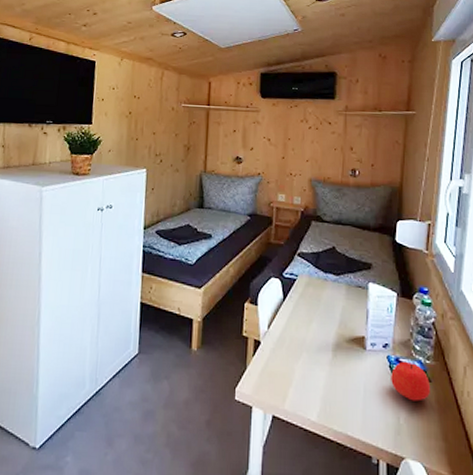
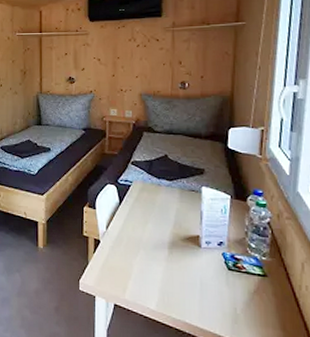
apple: present [391,361,430,401] -> none [226,257,267,294]

